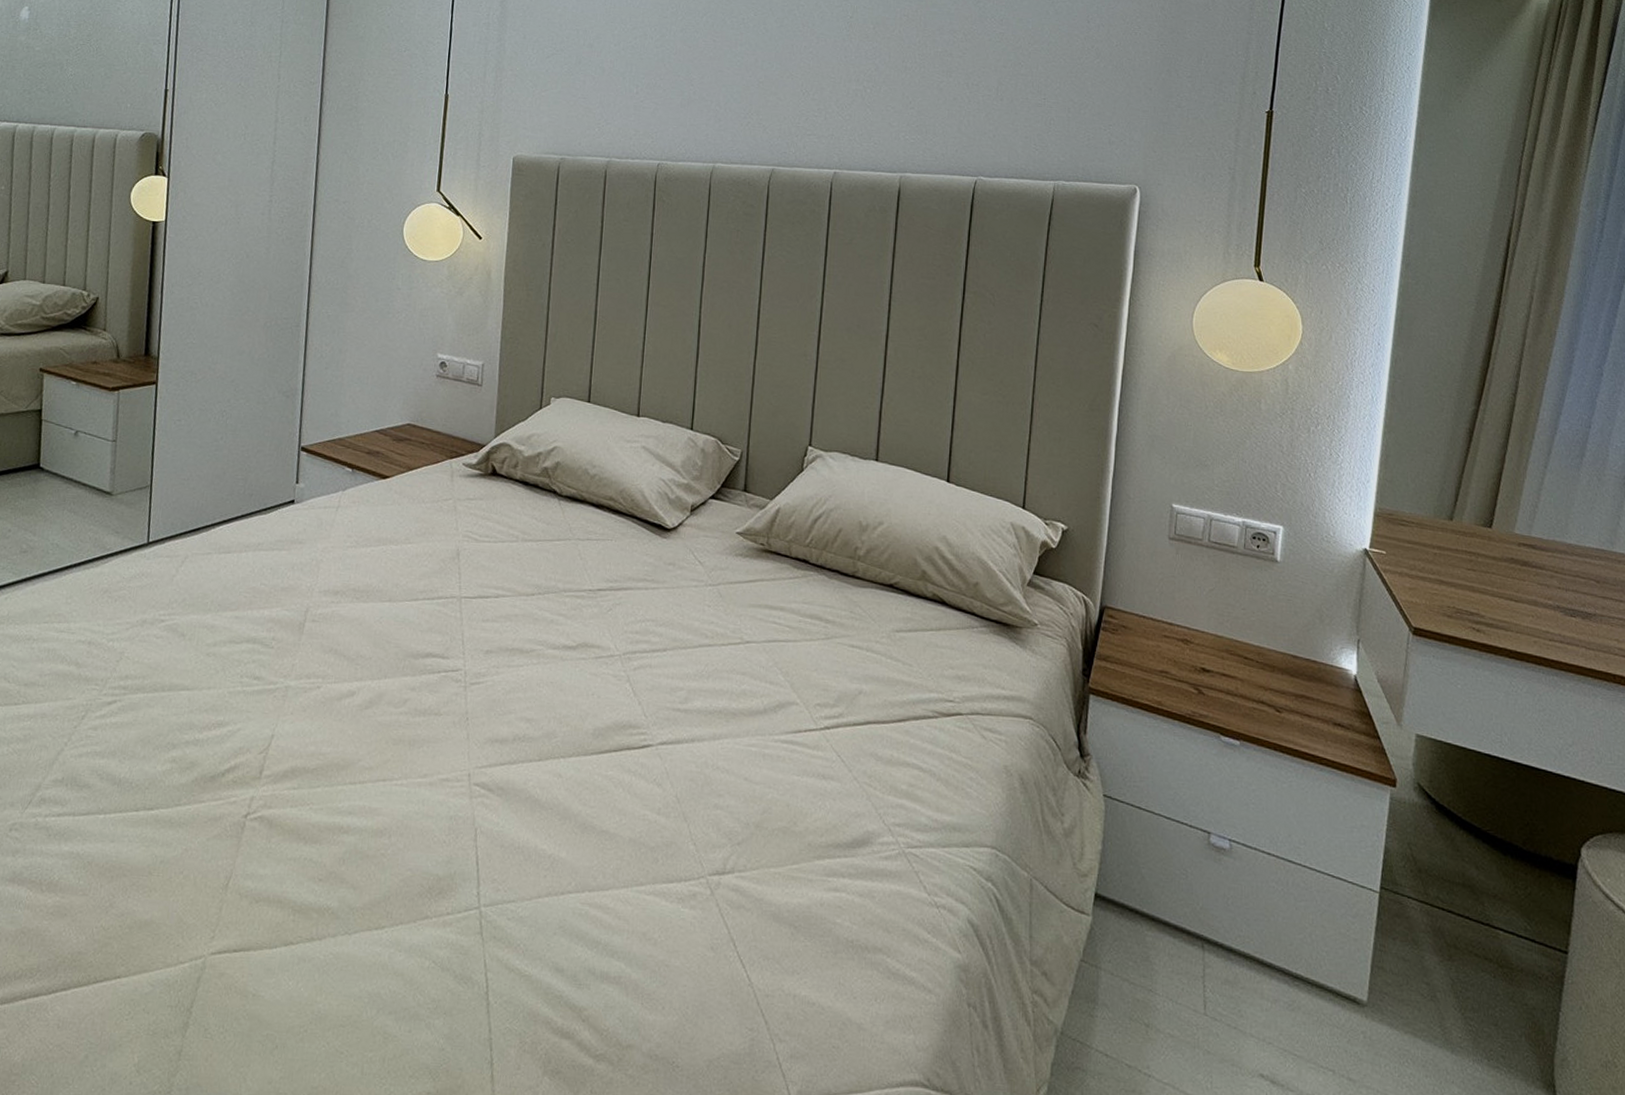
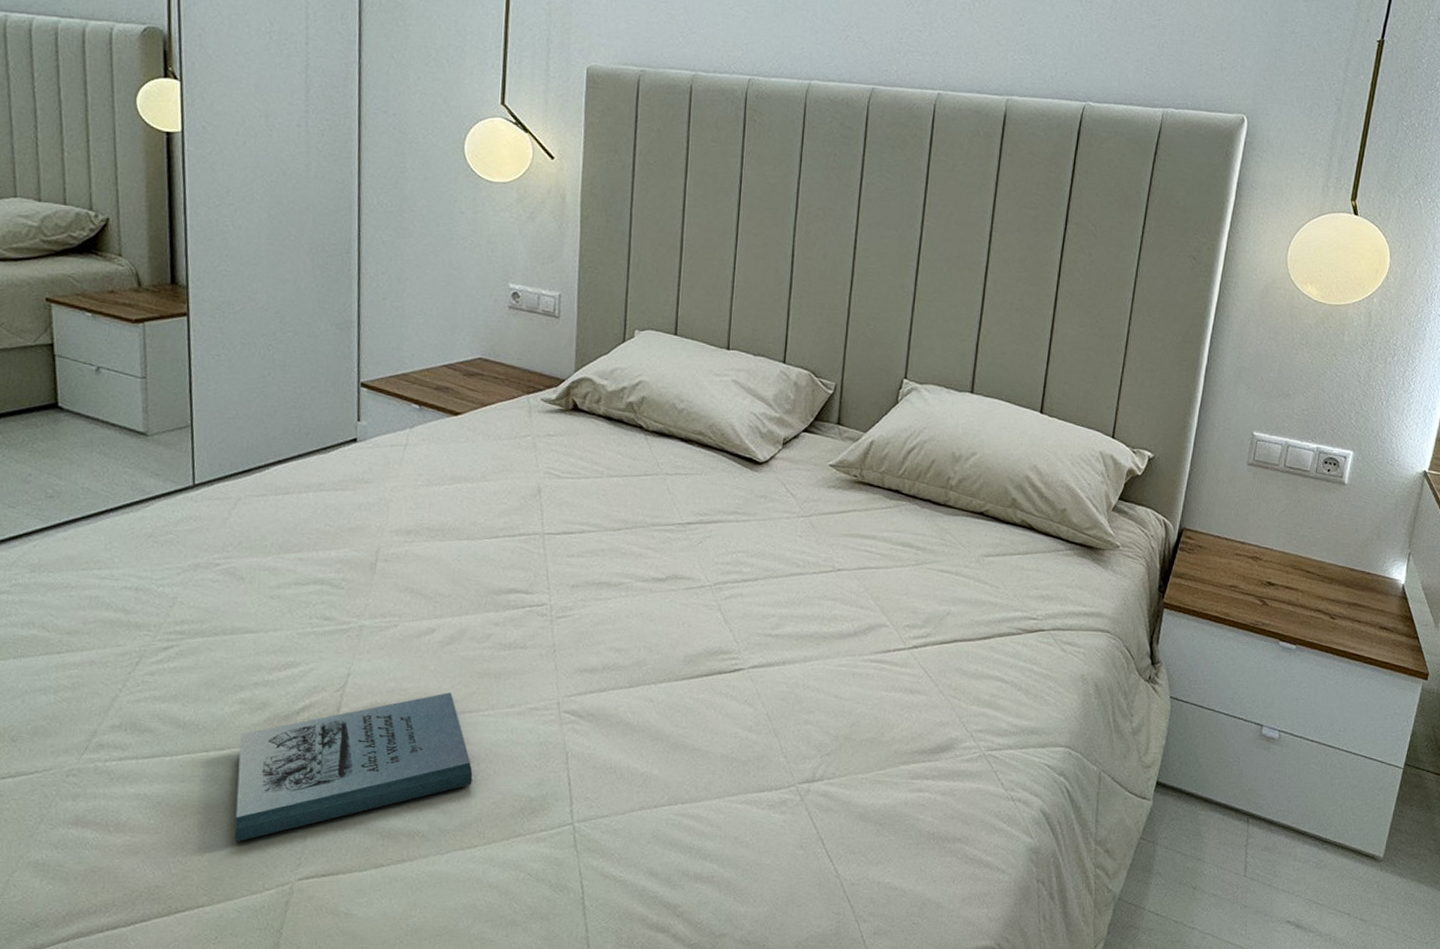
book: none [155,759,384,910] -> present [235,692,473,843]

